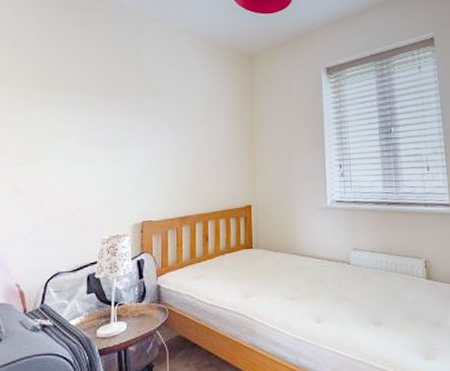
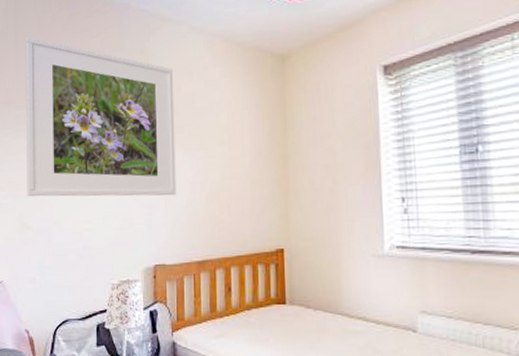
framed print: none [21,25,162,165] -> present [25,37,177,197]

